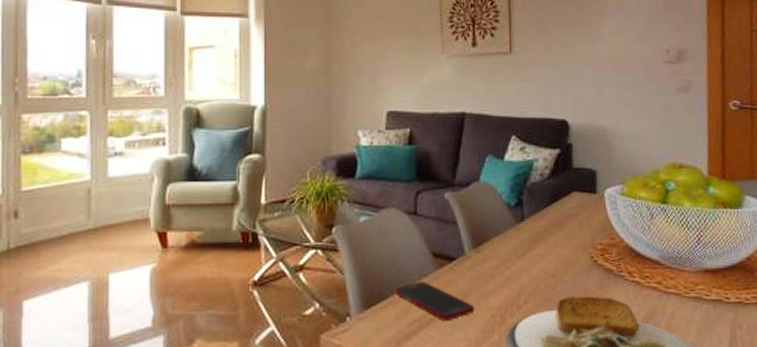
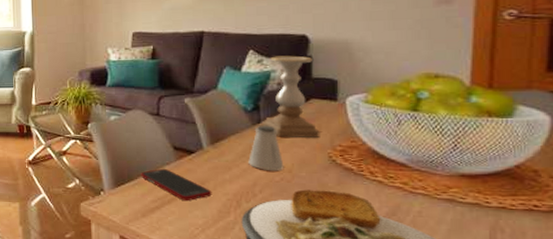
saltshaker: none [512,223,548,278] -> present [248,125,284,172]
candle holder: none [526,142,582,237] -> present [262,55,320,139]

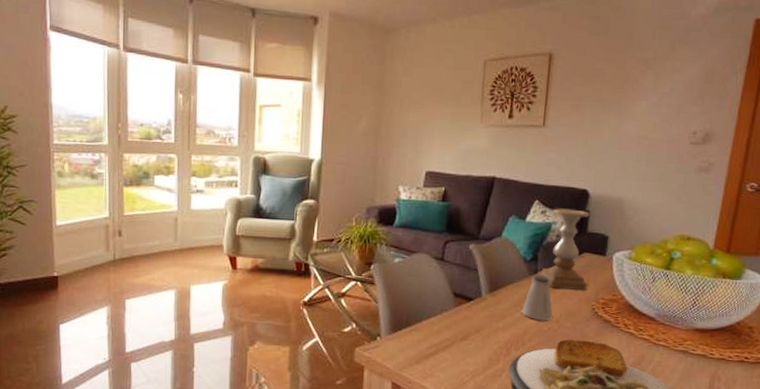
cell phone: present [141,168,212,202] -> none [419,314,485,349]

